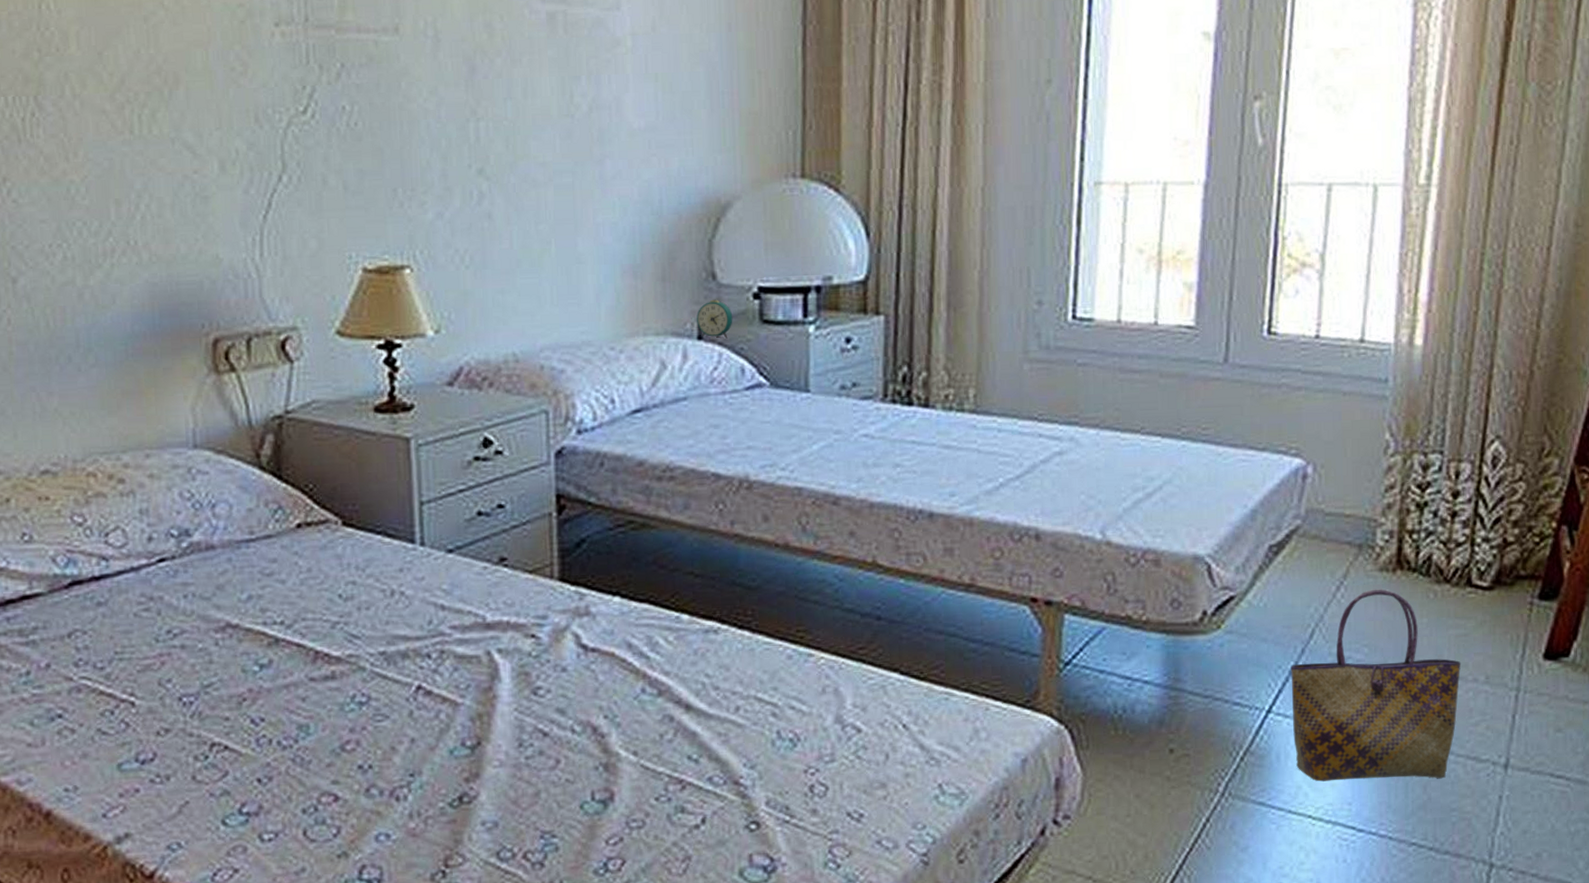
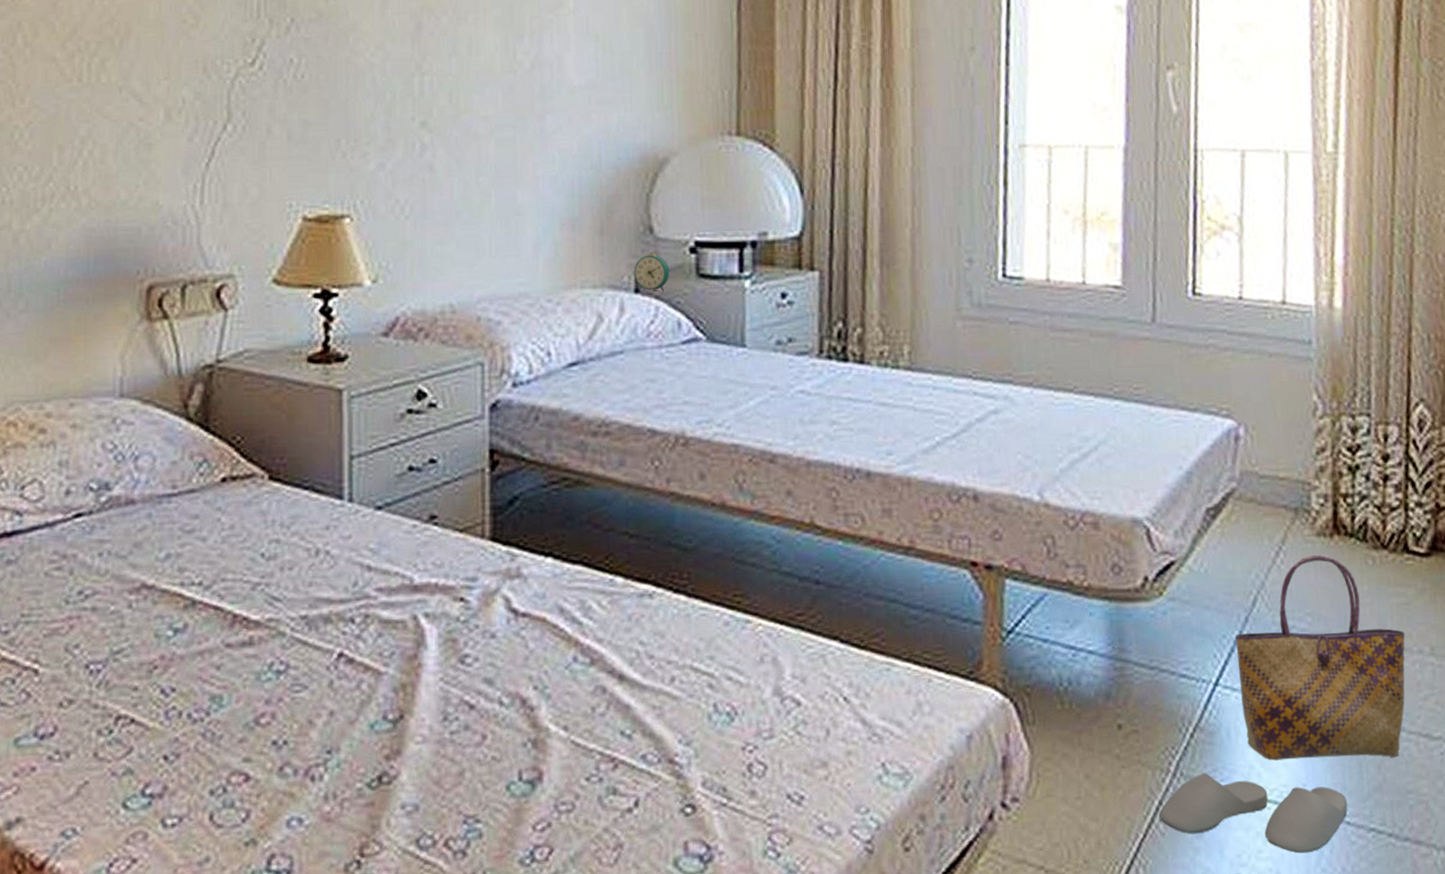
slippers: none [1206,793,1391,865] -> present [1159,773,1348,854]

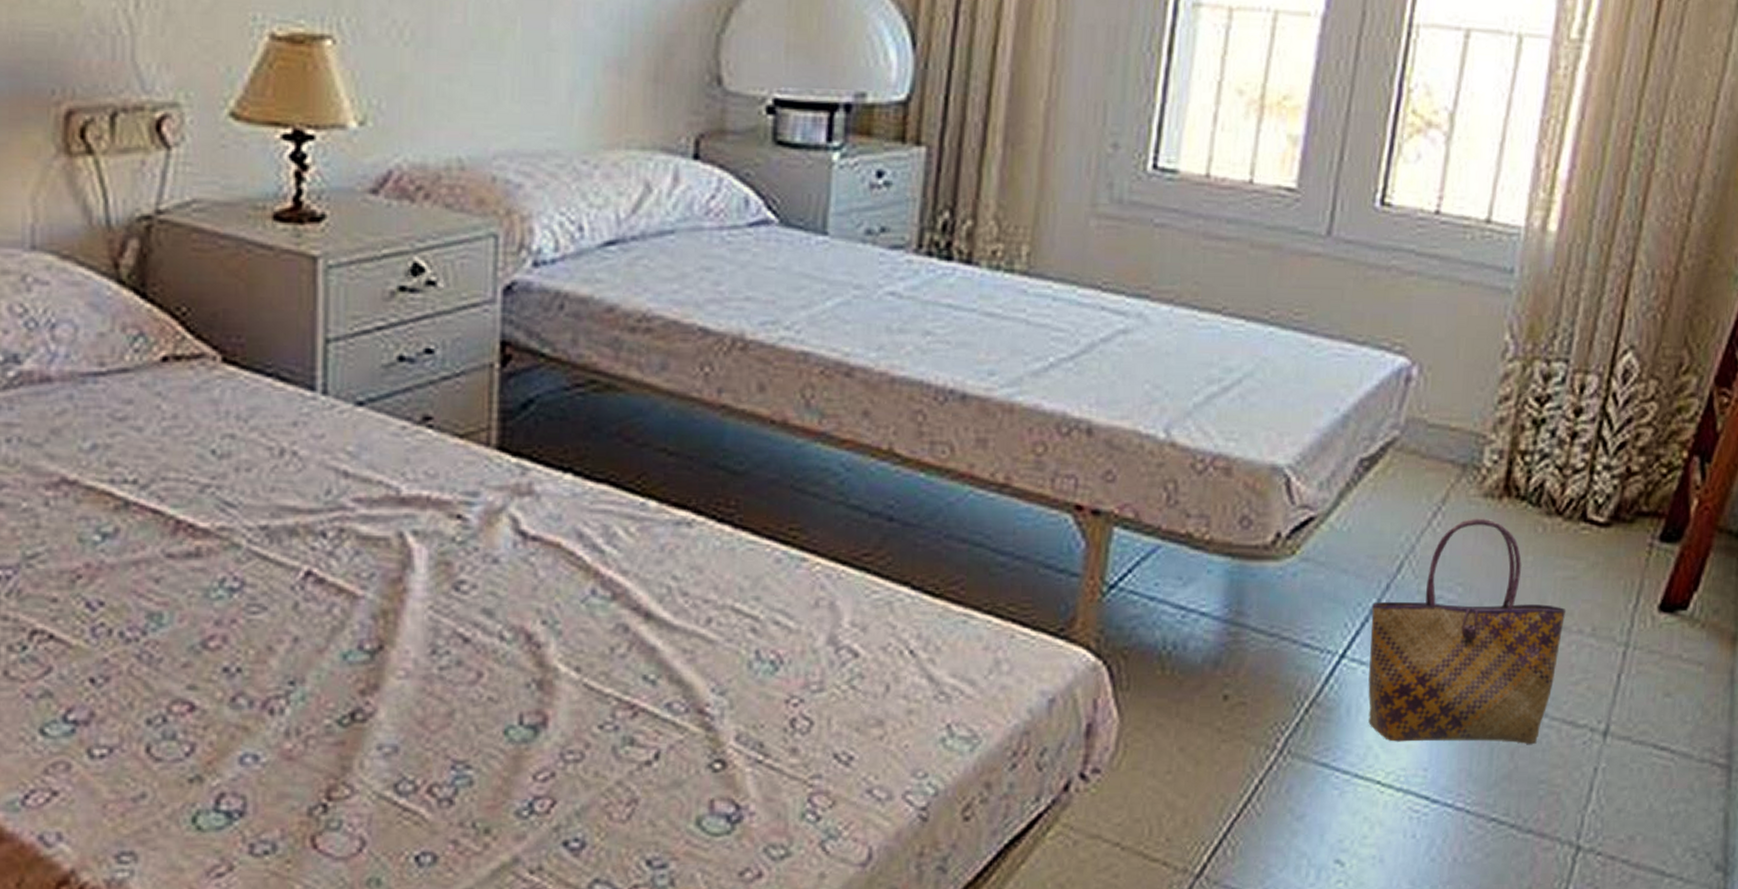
alarm clock: present [634,253,670,291] -> none [694,110,740,159]
slippers: present [1159,773,1348,854] -> none [1258,752,1471,841]

